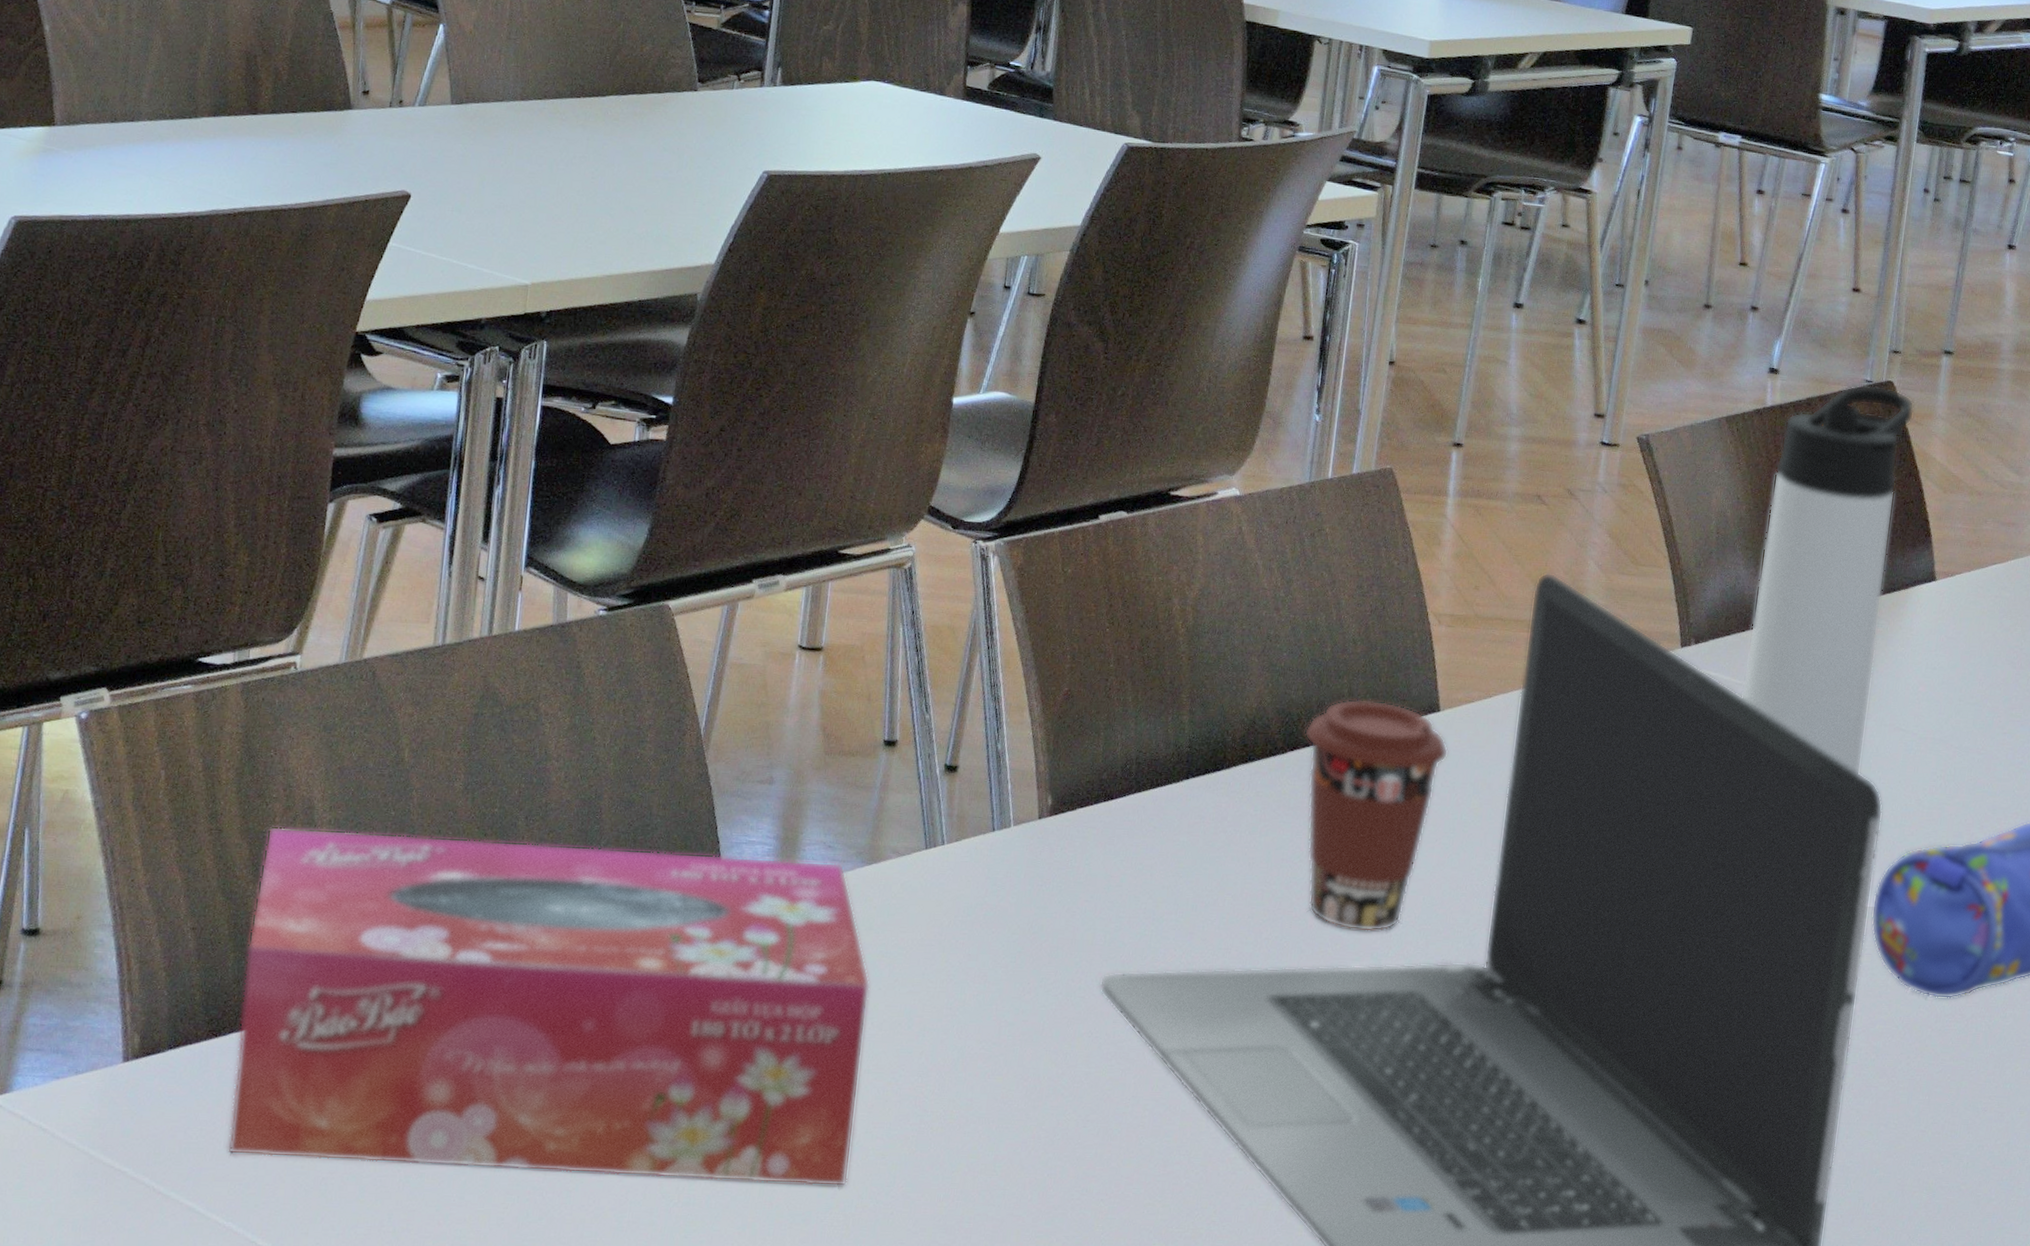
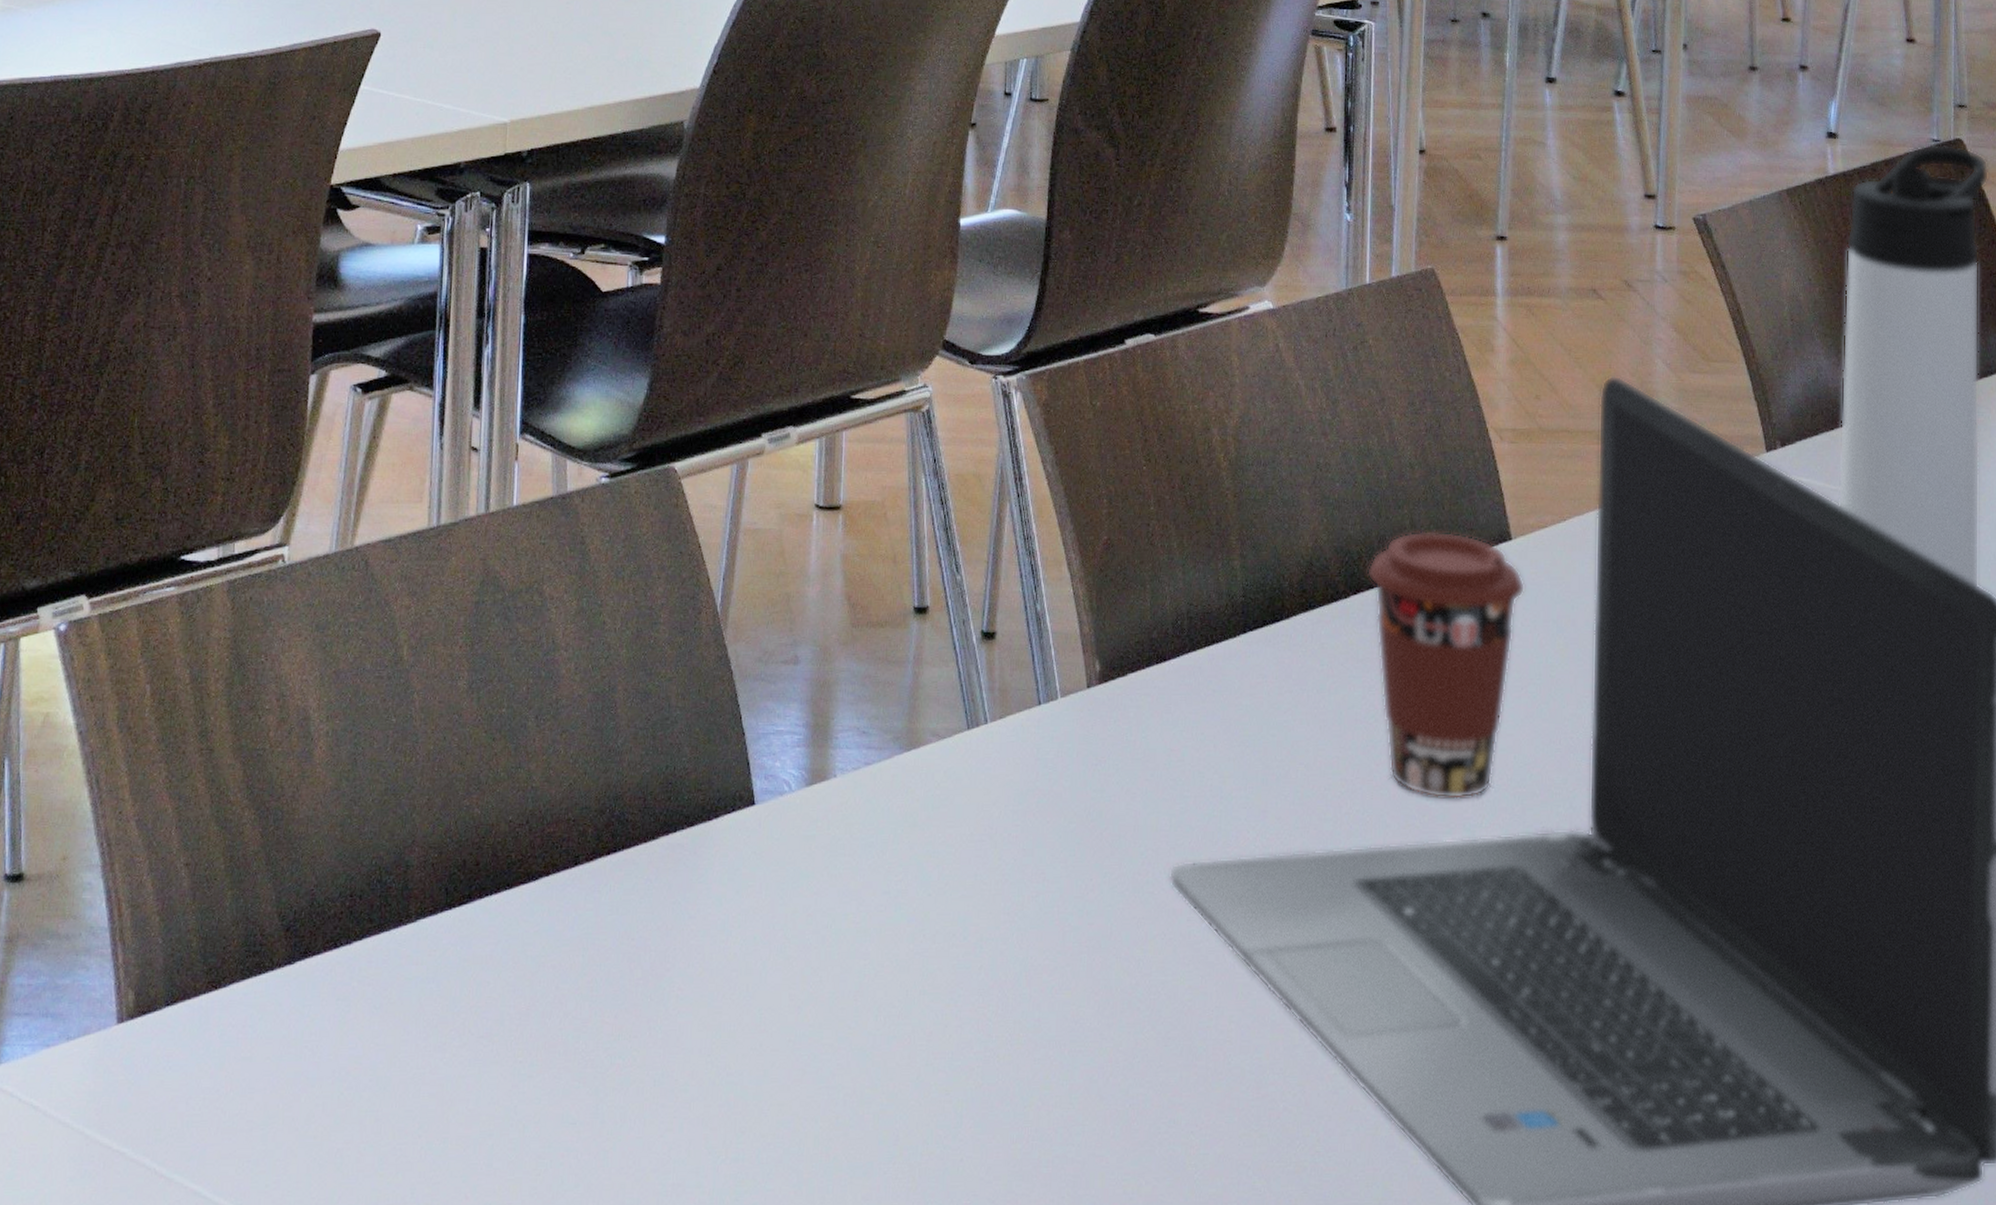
tissue box: present [228,826,871,1187] -> none [234,741,919,1132]

